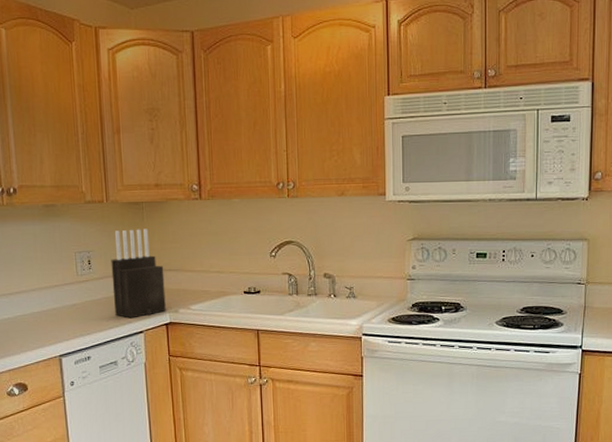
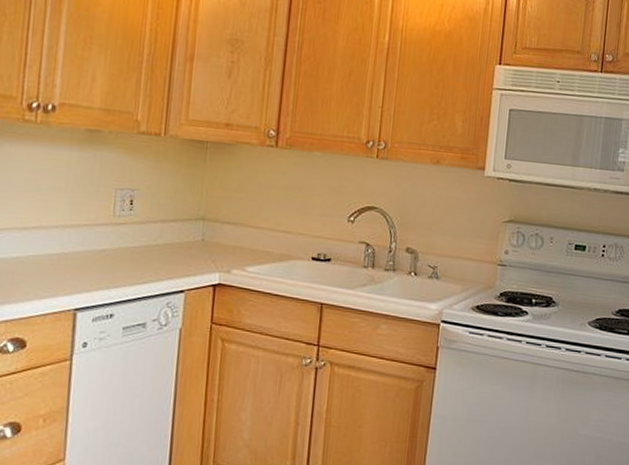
knife block: present [111,229,166,319] -> none [153,170,221,274]

